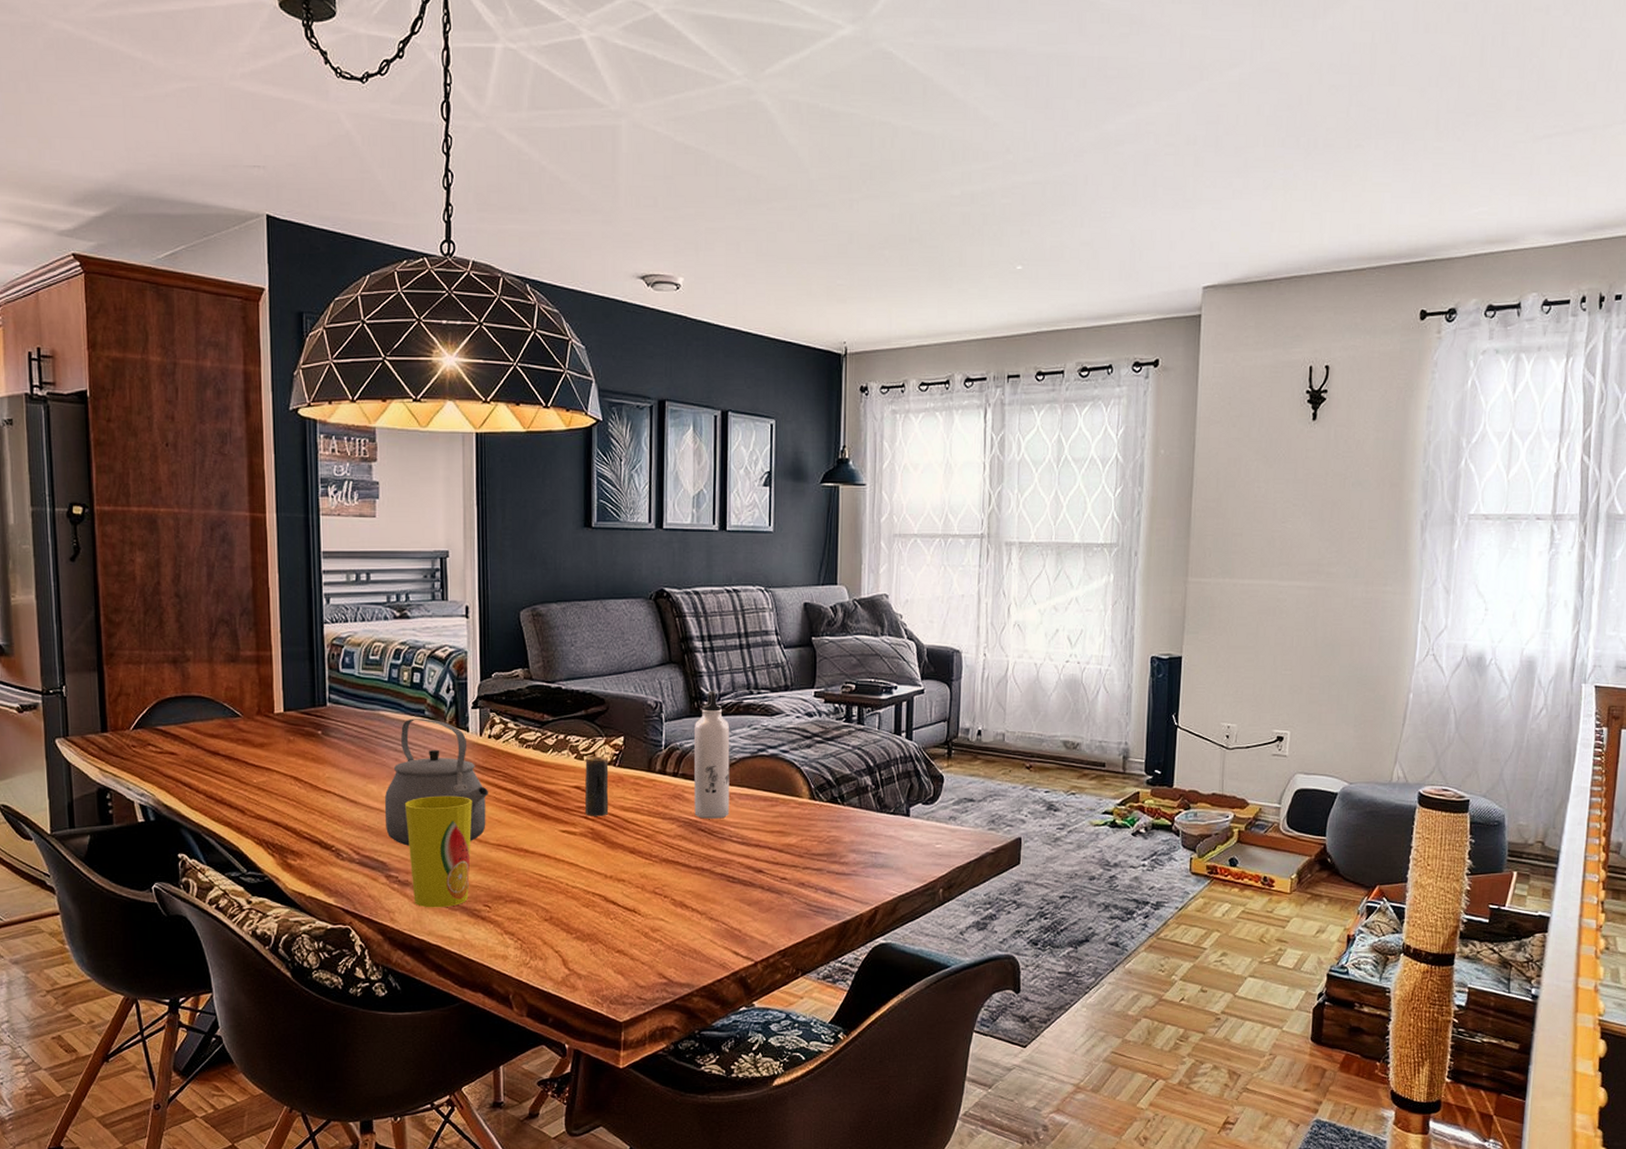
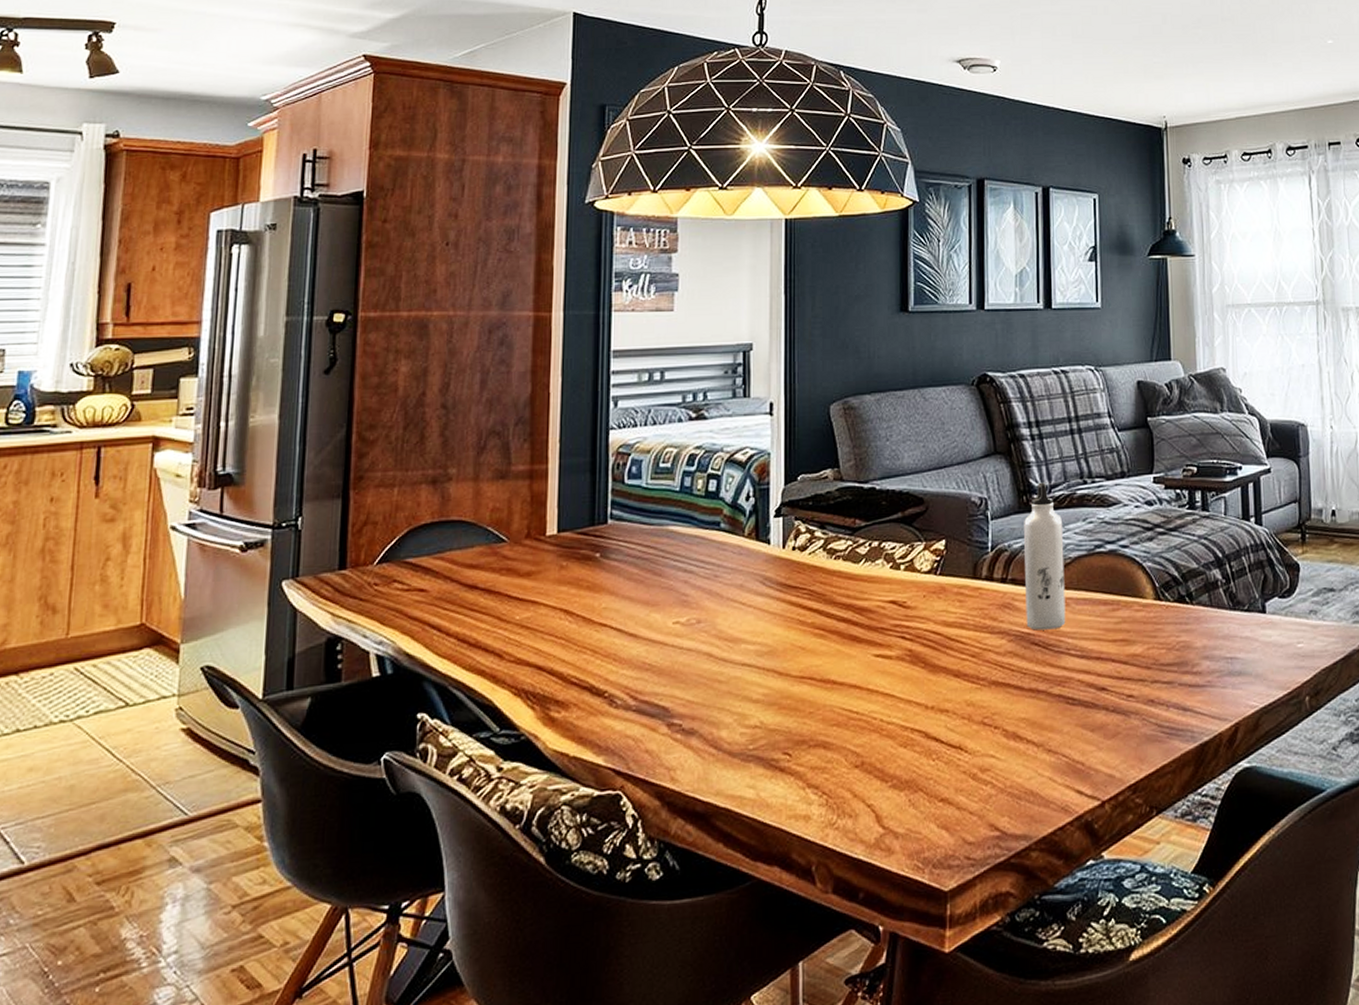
tea kettle: present [384,718,489,846] -> none [669,532,792,686]
cup: present [404,795,472,908] -> none [692,620,772,761]
candle: present [584,756,609,816] -> none [901,563,929,636]

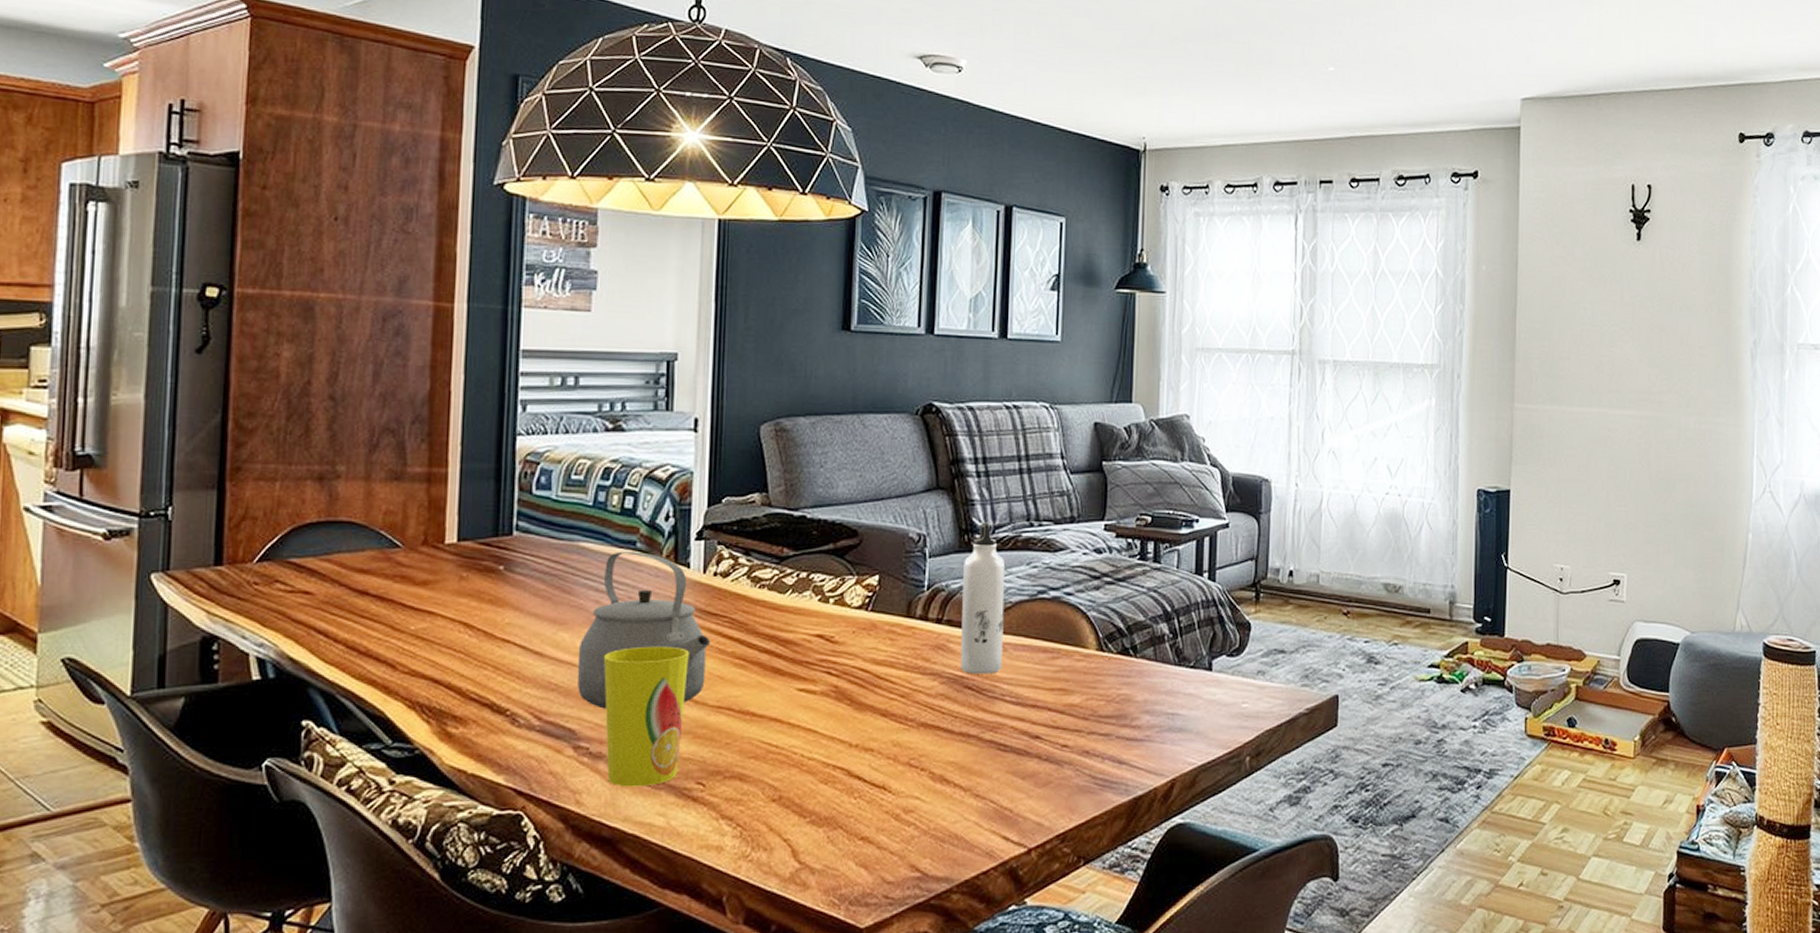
tea kettle: none [669,532,792,686] -> present [577,551,711,709]
cup: none [692,620,772,761] -> present [603,646,689,787]

